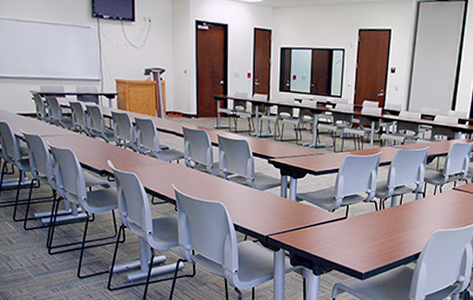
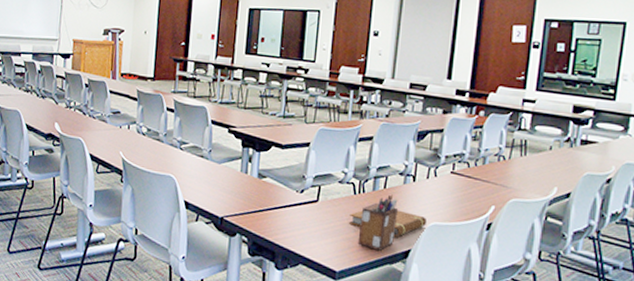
notebook: none [372,221,434,243] -> present [349,210,428,237]
desk organizer: none [379,209,412,255] -> present [357,194,399,251]

